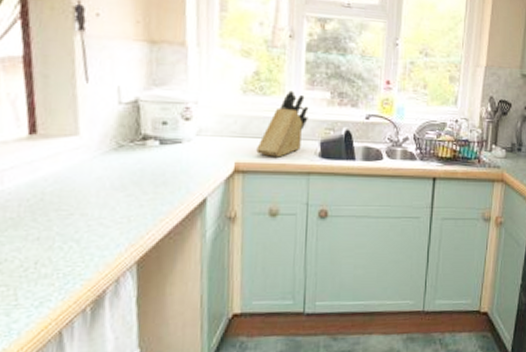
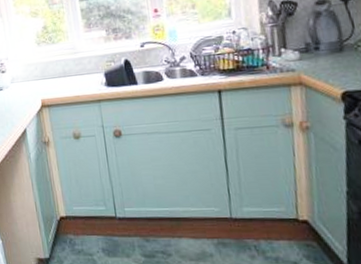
knife block: present [256,90,309,157] -> none [55,35,91,91]

